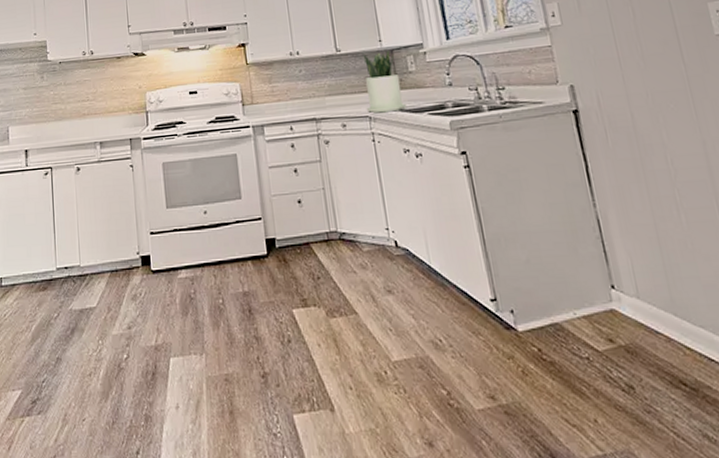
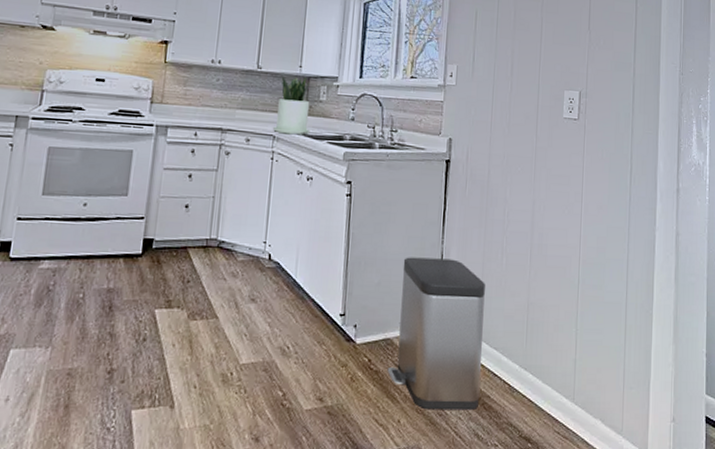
pedal bin: none [550,223,698,406] -> present [387,257,485,411]

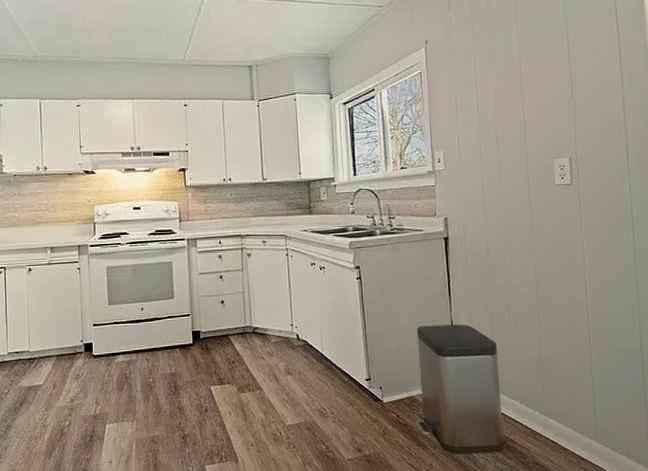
planter: present [272,75,311,135] -> none [283,182,317,233]

